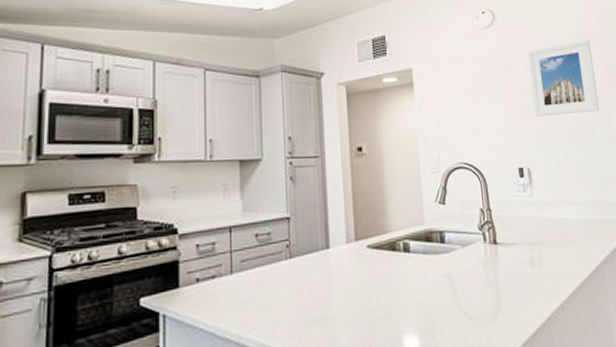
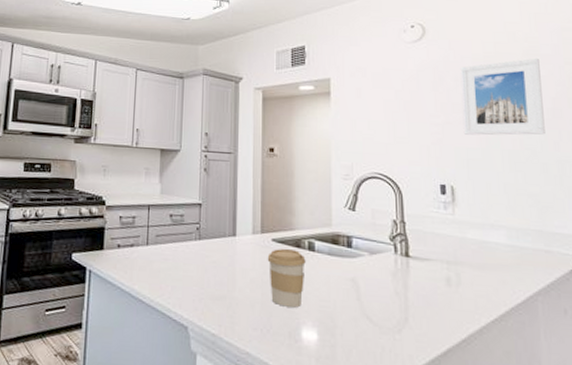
coffee cup: none [363,253,403,317] -> present [267,248,306,308]

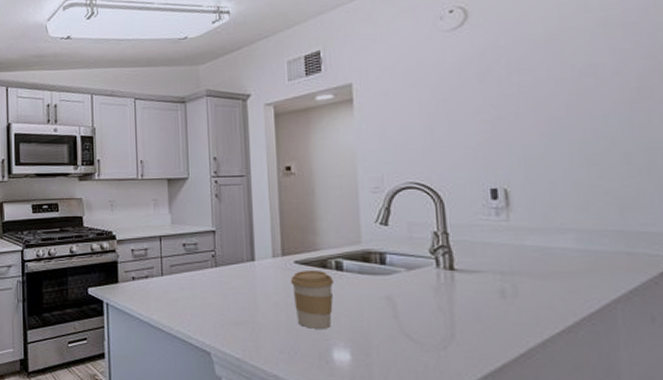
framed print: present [460,58,545,136] -> none [513,28,628,130]

